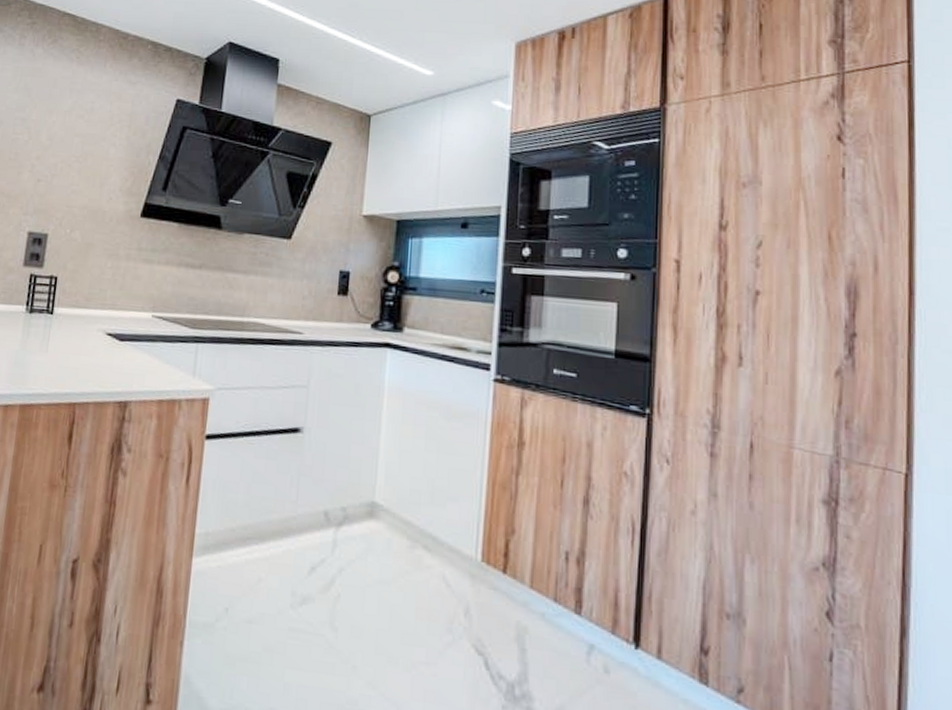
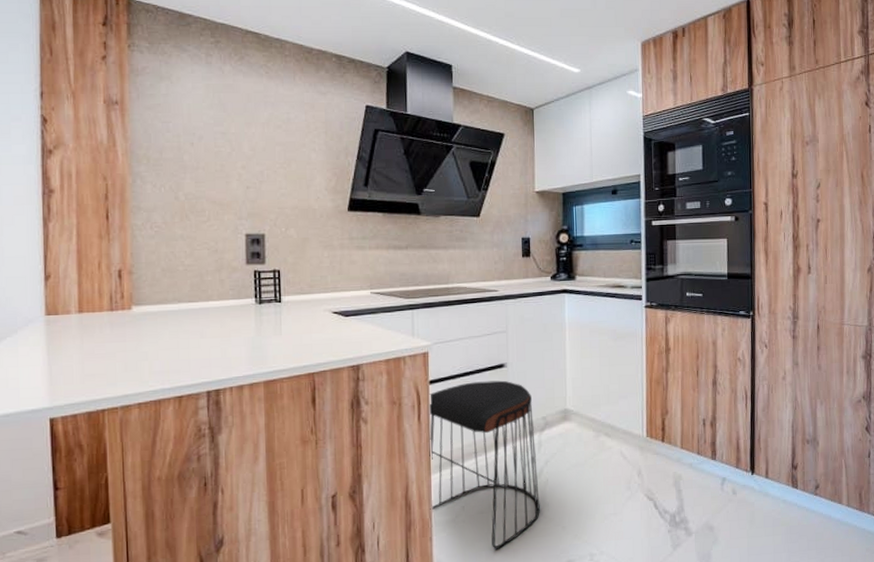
stool: none [185,445,330,679] -> present [429,380,540,550]

